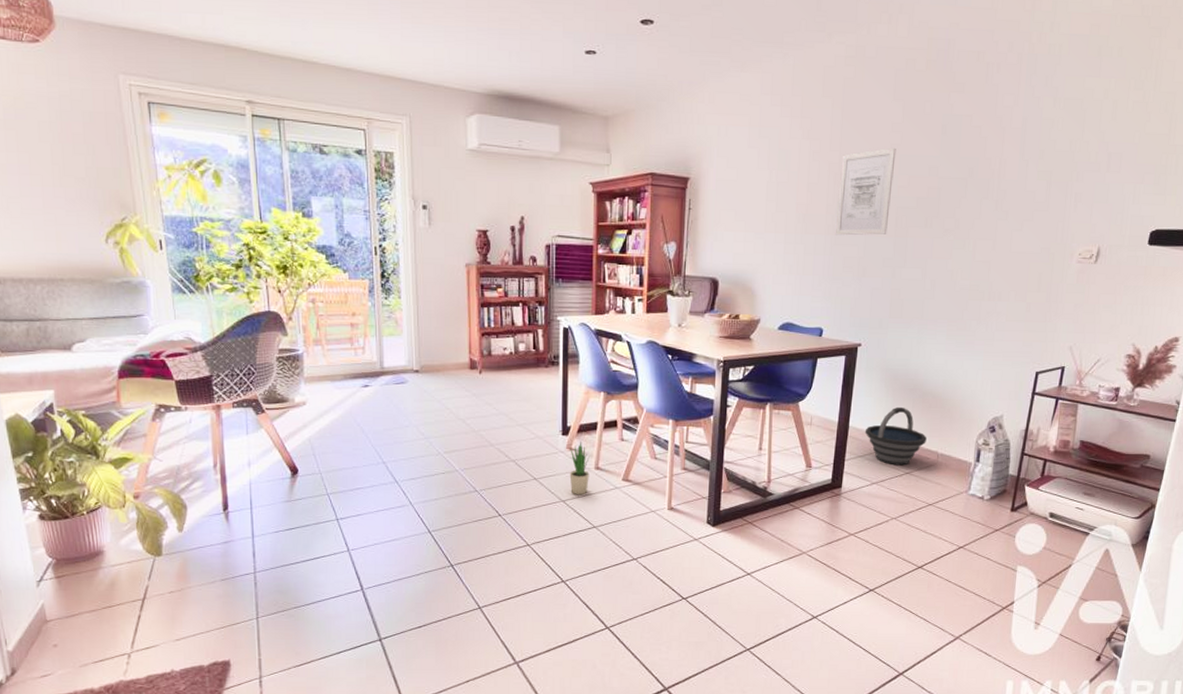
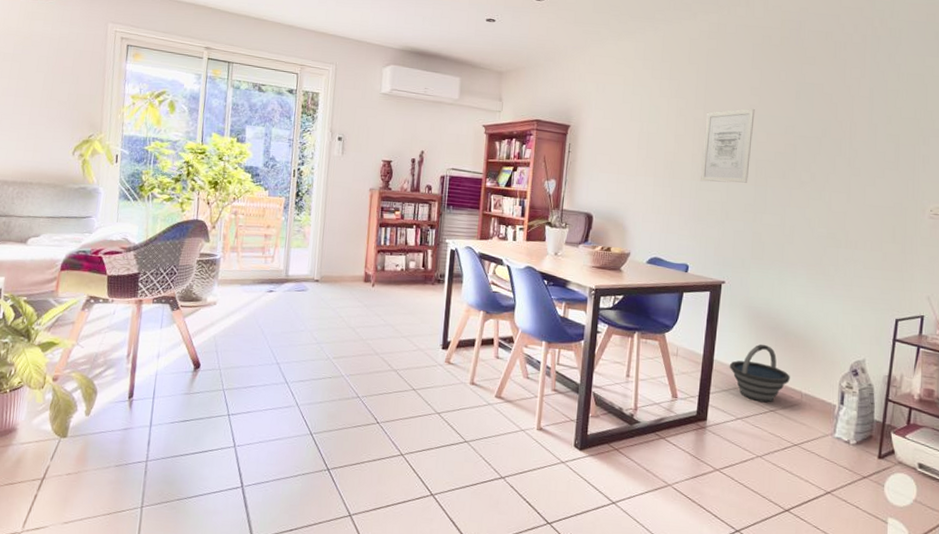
potted plant: present [569,441,590,495] -> none [446,355,466,409]

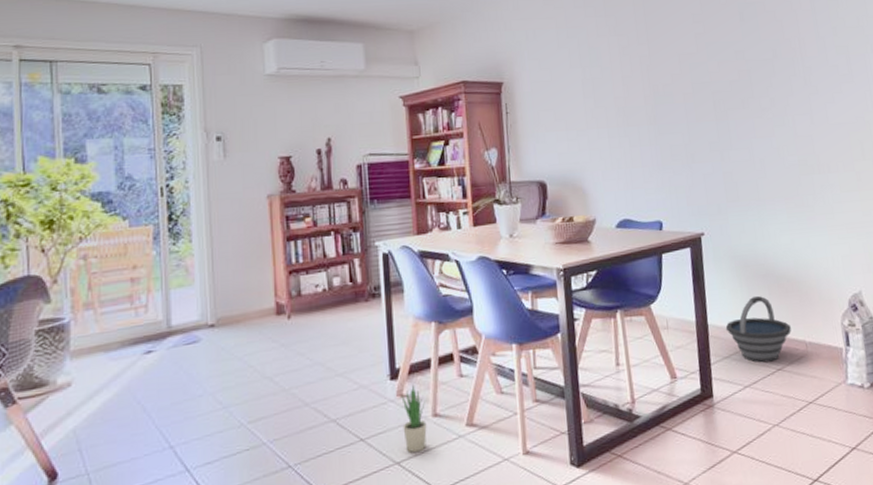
potted plant: none [446,355,466,409] -> present [401,384,427,453]
wall art: present [699,108,755,183] -> none [651,36,708,125]

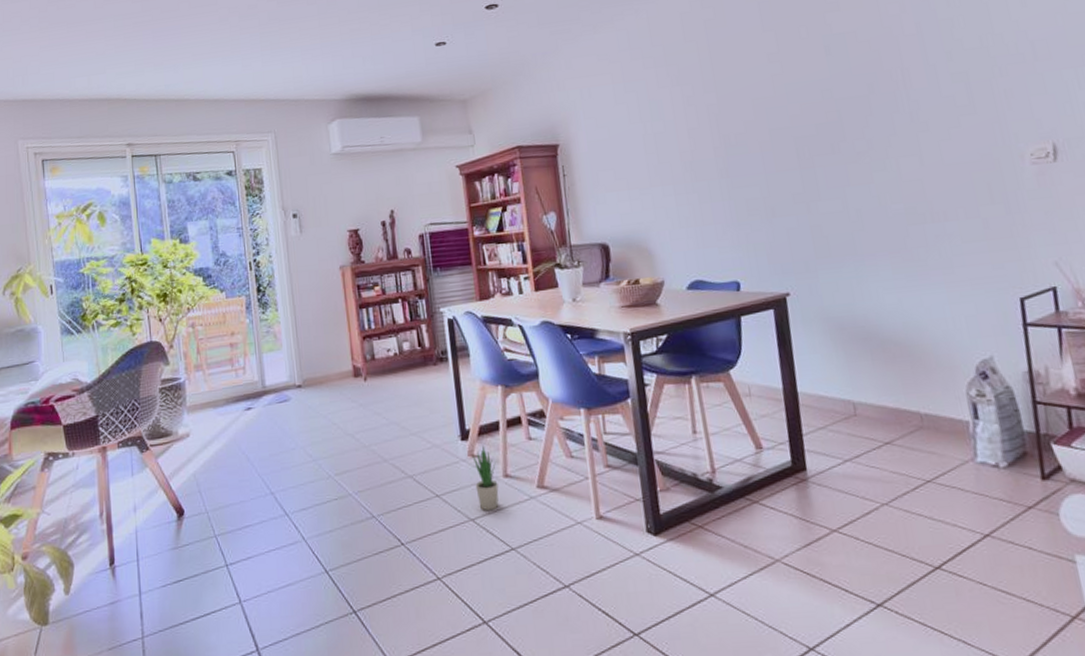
bucket: present [725,295,792,363] -> none [819,361,902,435]

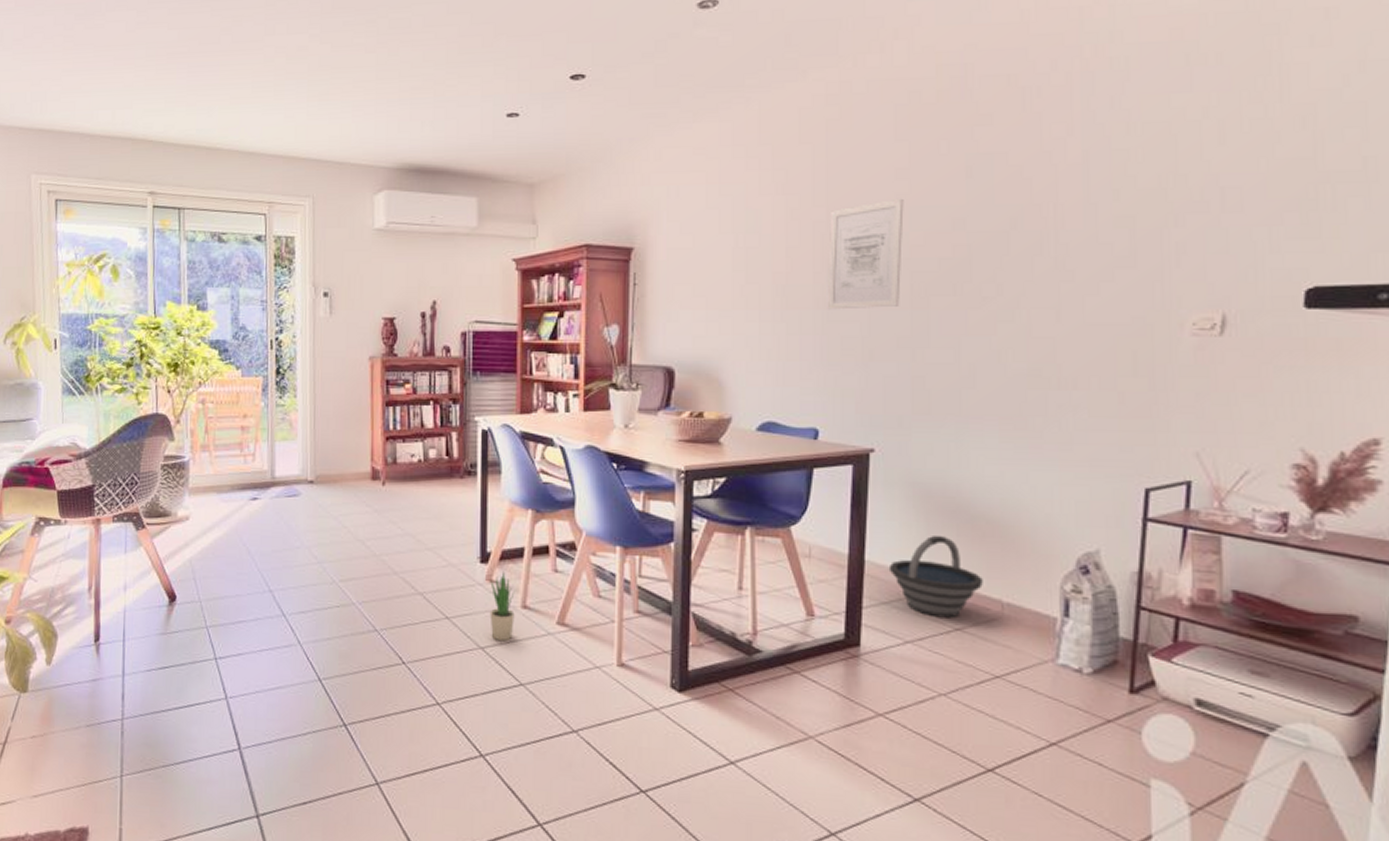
wall art: none [720,78,790,178] -> present [827,198,904,310]
bucket: none [819,361,902,435] -> present [888,534,983,619]

